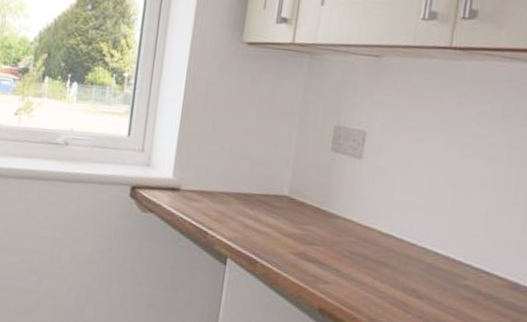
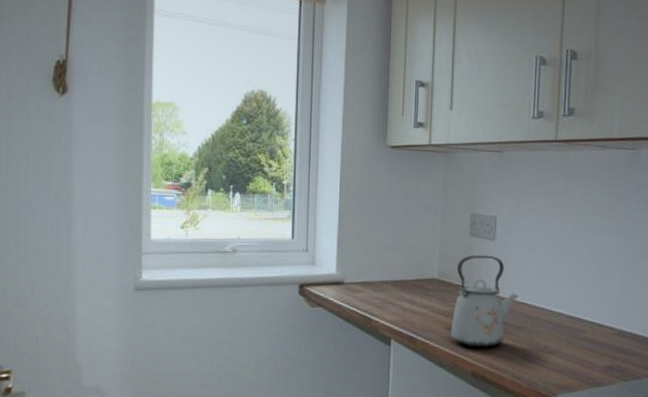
kettle: none [297,172,385,282] -> present [450,254,519,348]

